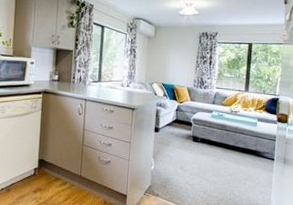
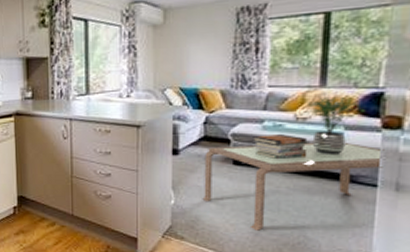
coffee table: none [172,128,278,190] -> present [202,142,384,231]
book stack: none [205,121,237,139] -> present [252,134,308,160]
potted plant: none [237,98,269,138] -> present [306,96,366,156]

